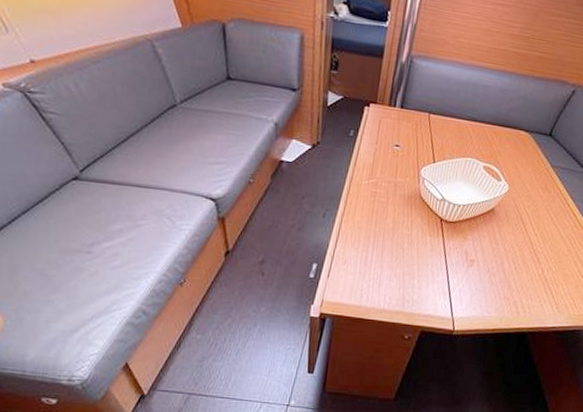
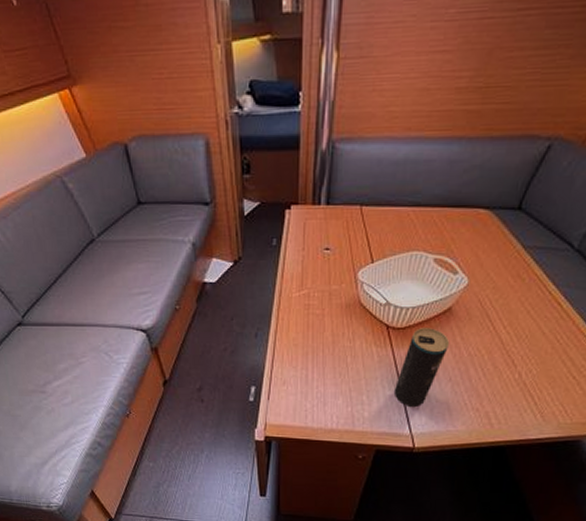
beverage can: none [441,223,490,293] -> present [393,328,449,406]

